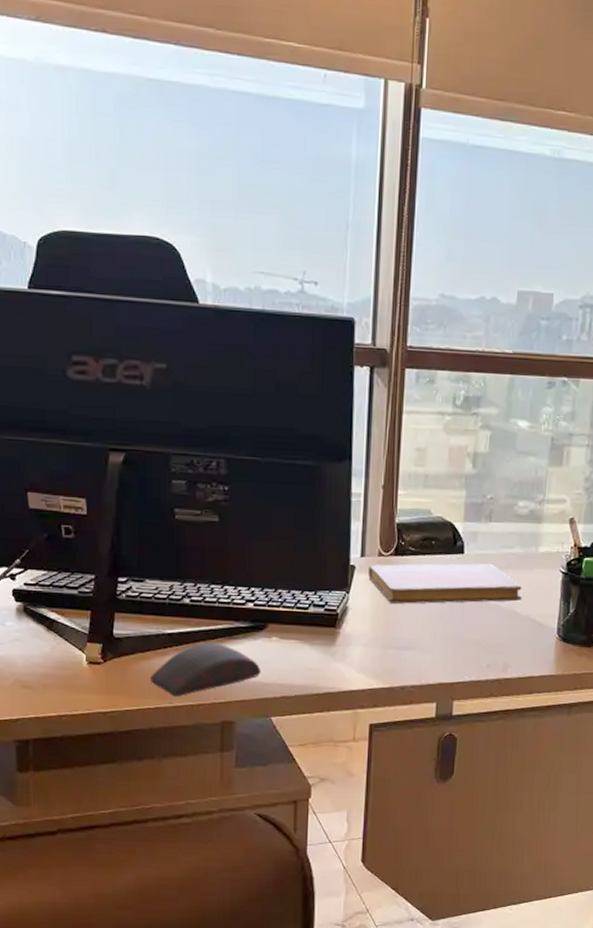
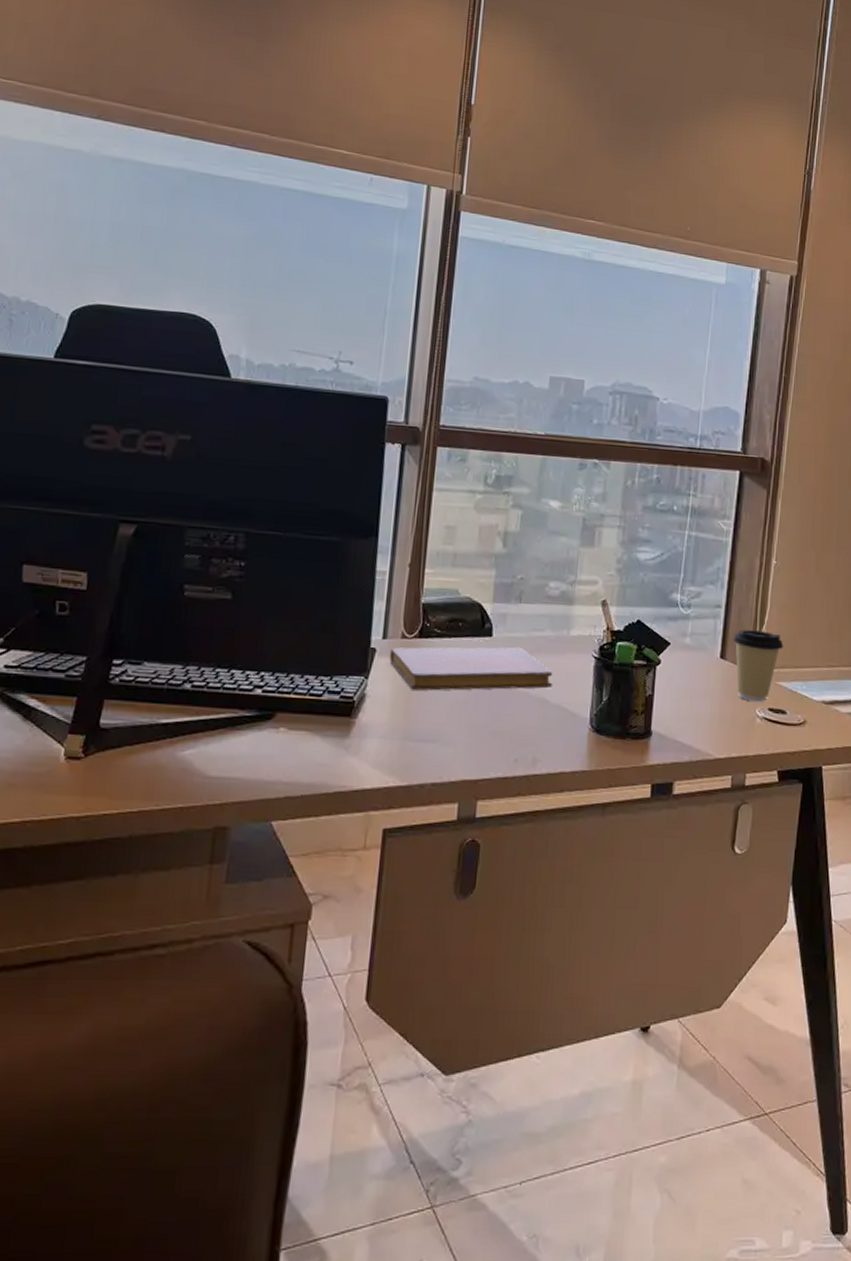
computer mouse: present [151,642,262,697] -> none [136,734,265,798]

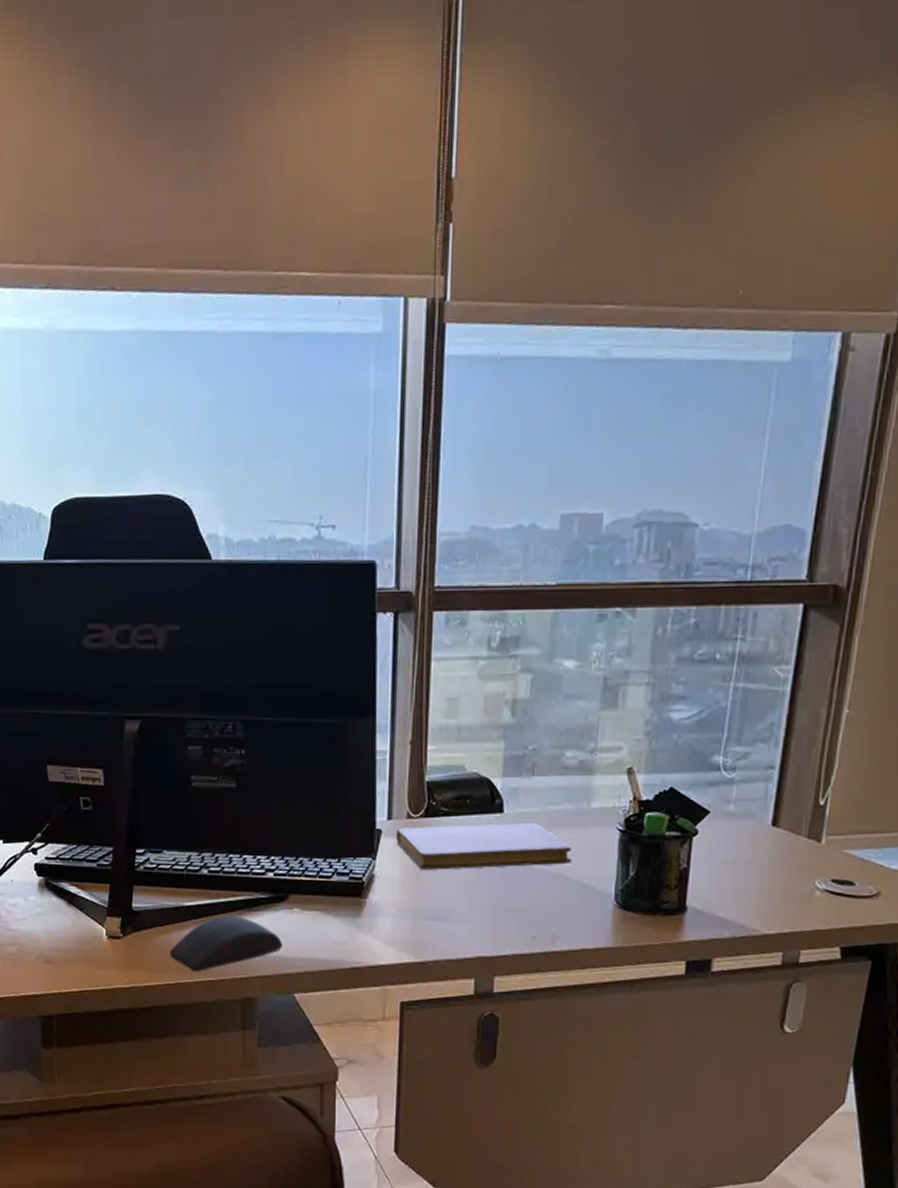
computer mouse: none [136,734,265,798] -> present [170,915,283,972]
coffee cup: present [733,629,784,703] -> none [788,791,855,873]

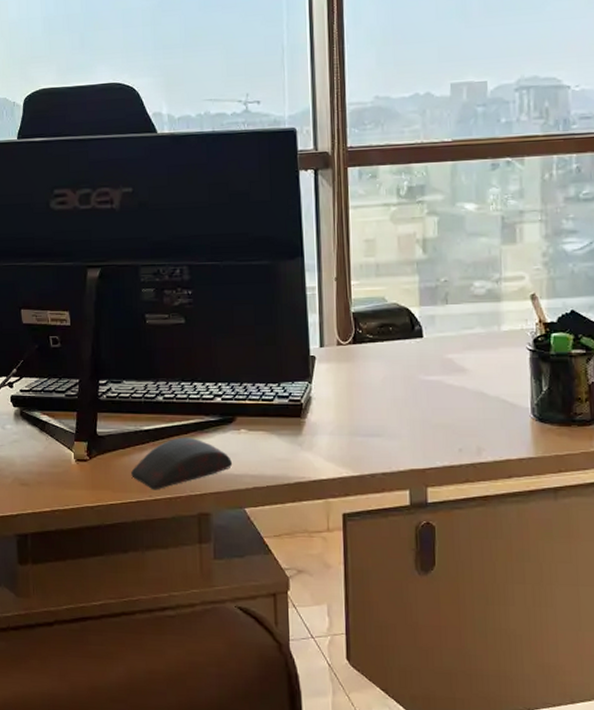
notebook: present [396,822,572,870] -> none [329,345,488,391]

